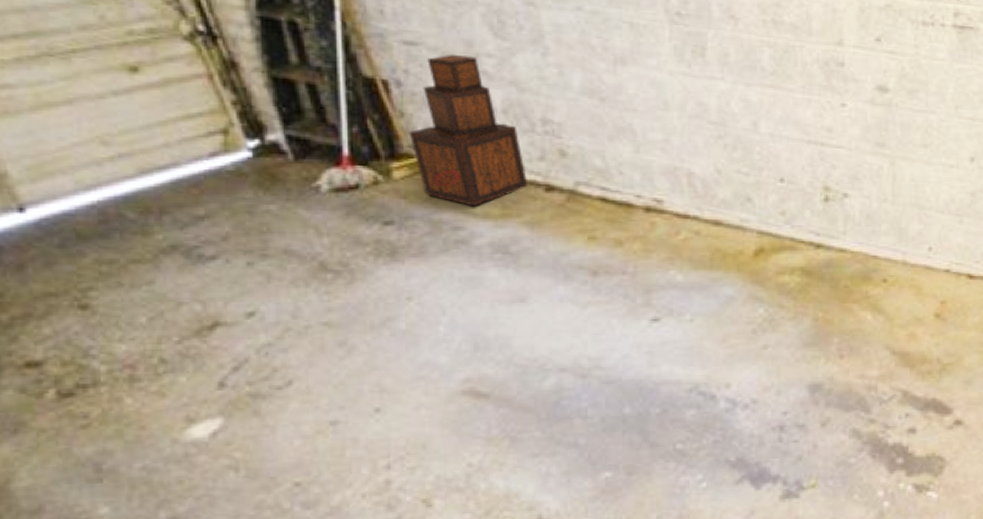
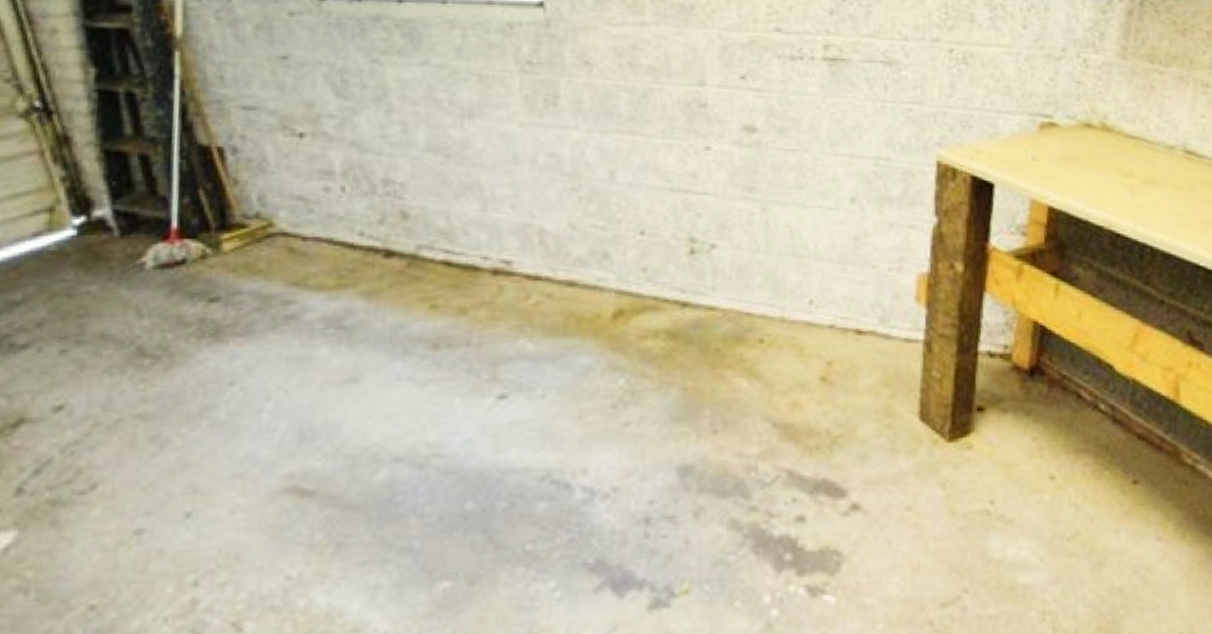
storage boxes: present [408,54,529,207] -> none [241,116,367,278]

